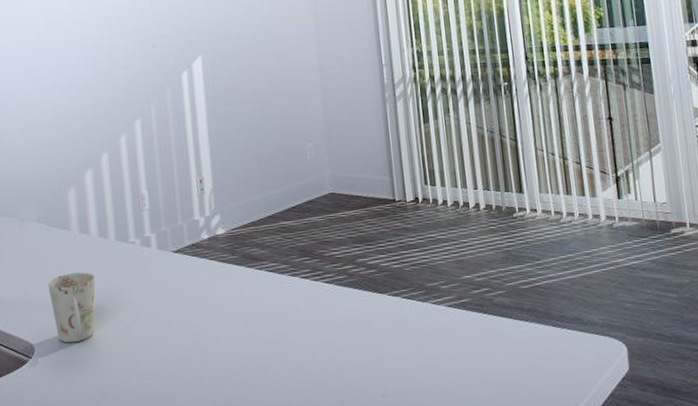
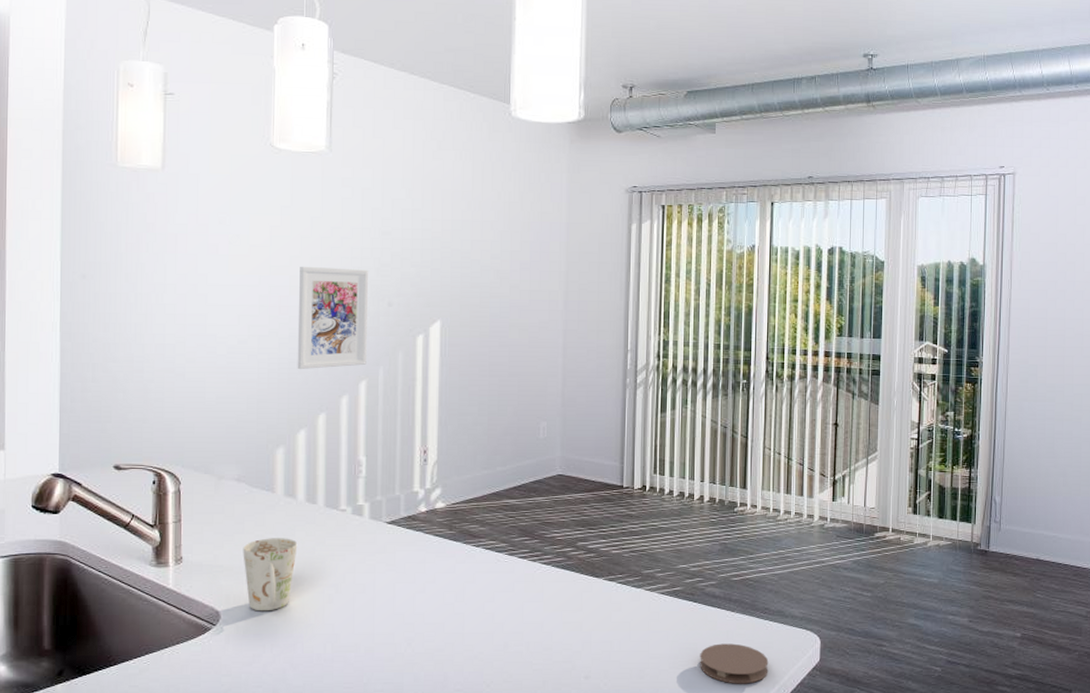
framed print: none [72,16,139,114] -> present [297,266,368,369]
coaster: none [497,355,574,398] -> present [700,643,769,684]

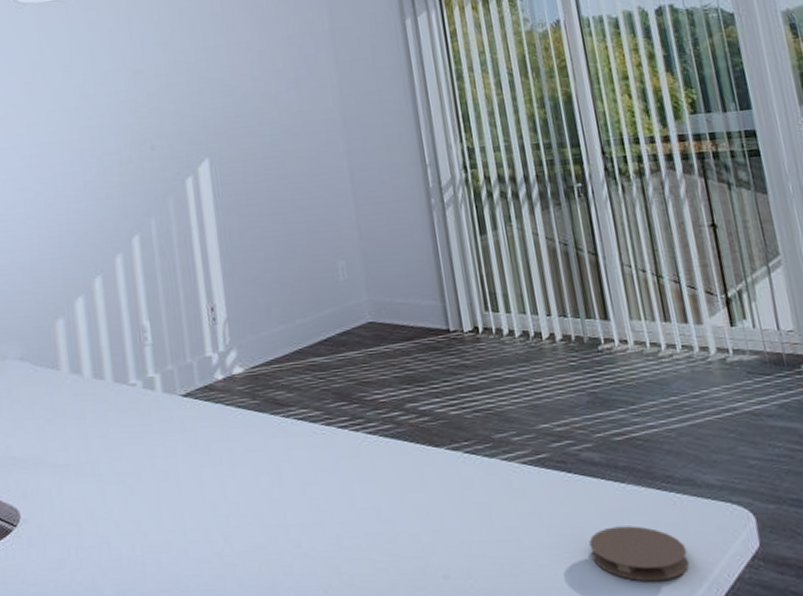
mug: present [243,538,298,611] -> none [34,421,91,508]
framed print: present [297,266,368,369] -> none [57,114,137,231]

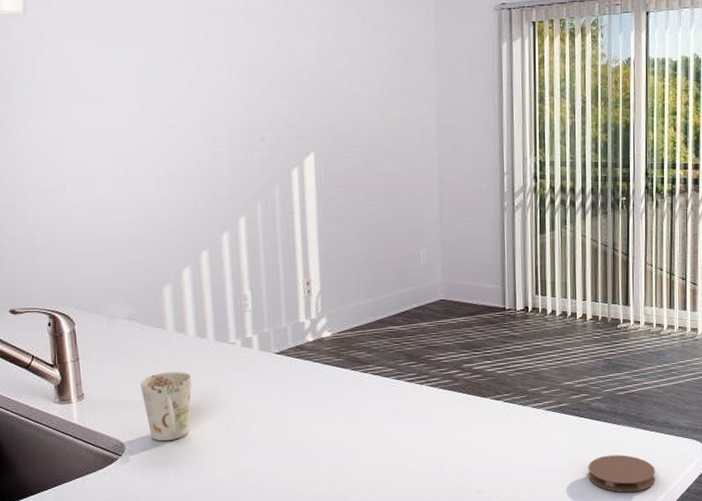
mug: none [34,421,91,508] -> present [140,372,192,442]

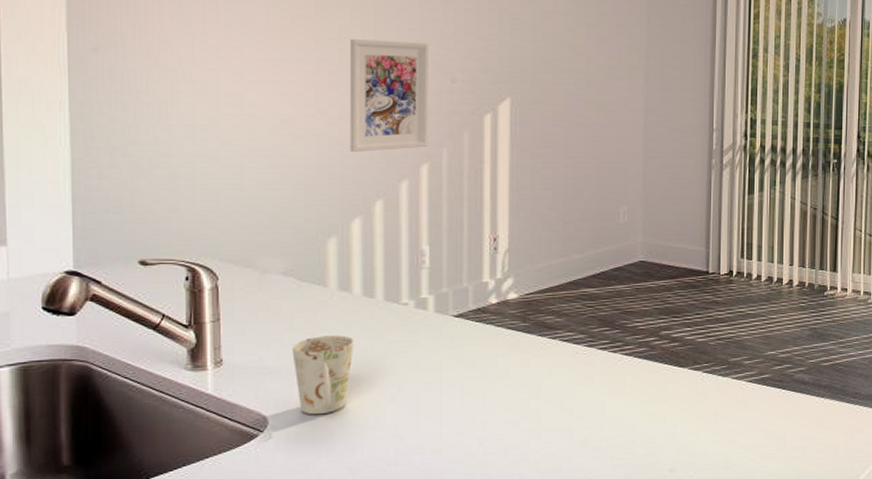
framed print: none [170,104,244,208] -> present [349,38,428,152]
coaster: present [588,455,656,493] -> none [789,429,859,471]

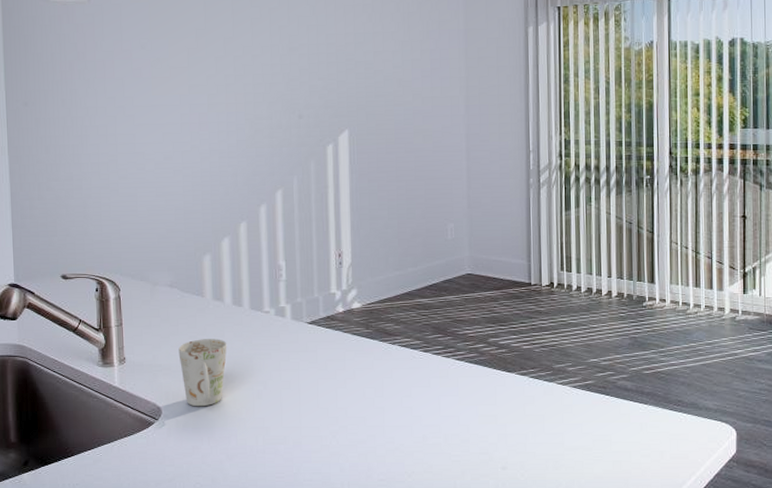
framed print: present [349,38,428,152] -> none [216,84,281,181]

